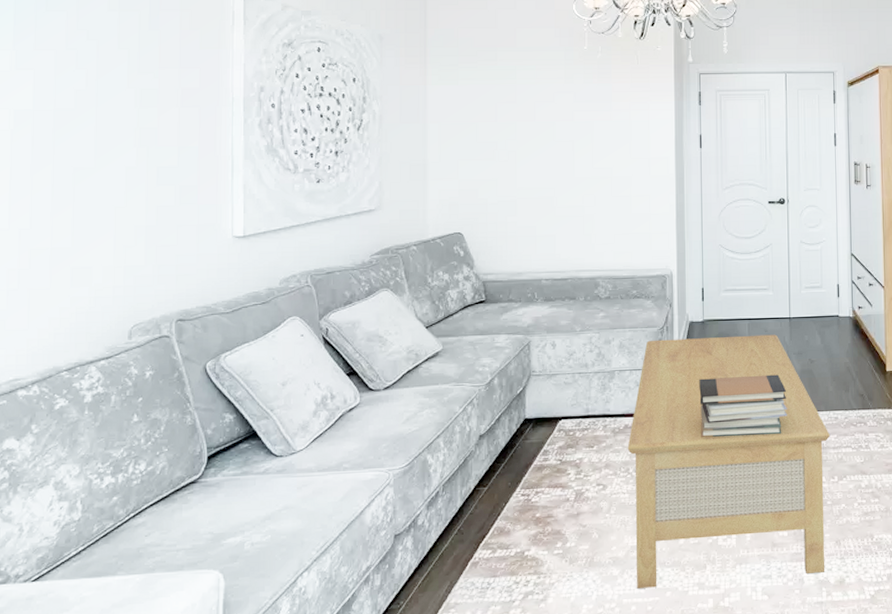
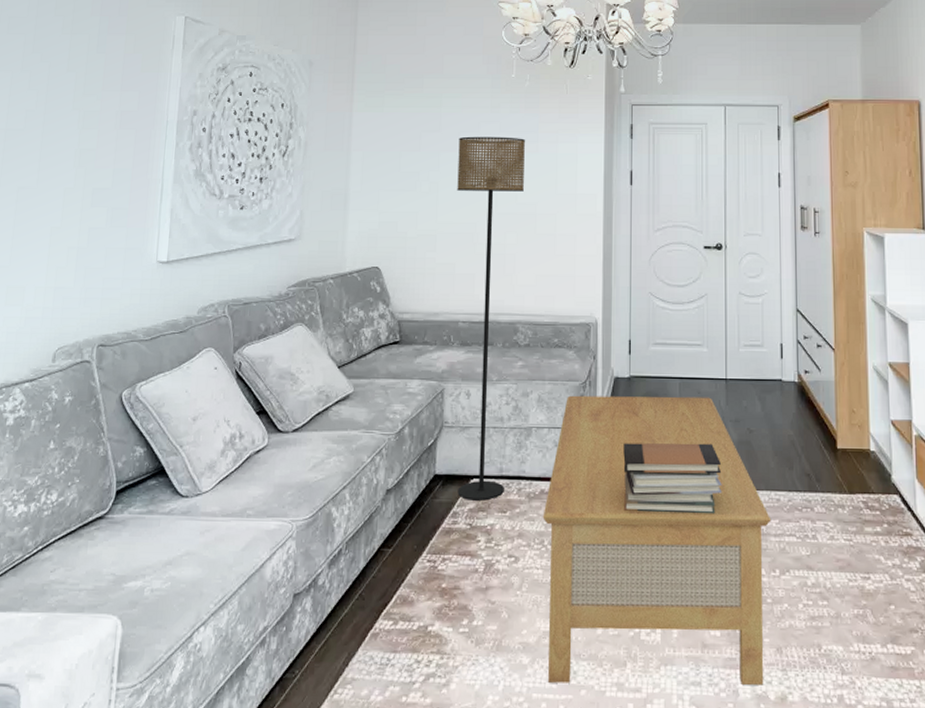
floor lamp: none [535,106,599,439] -> present [457,136,525,501]

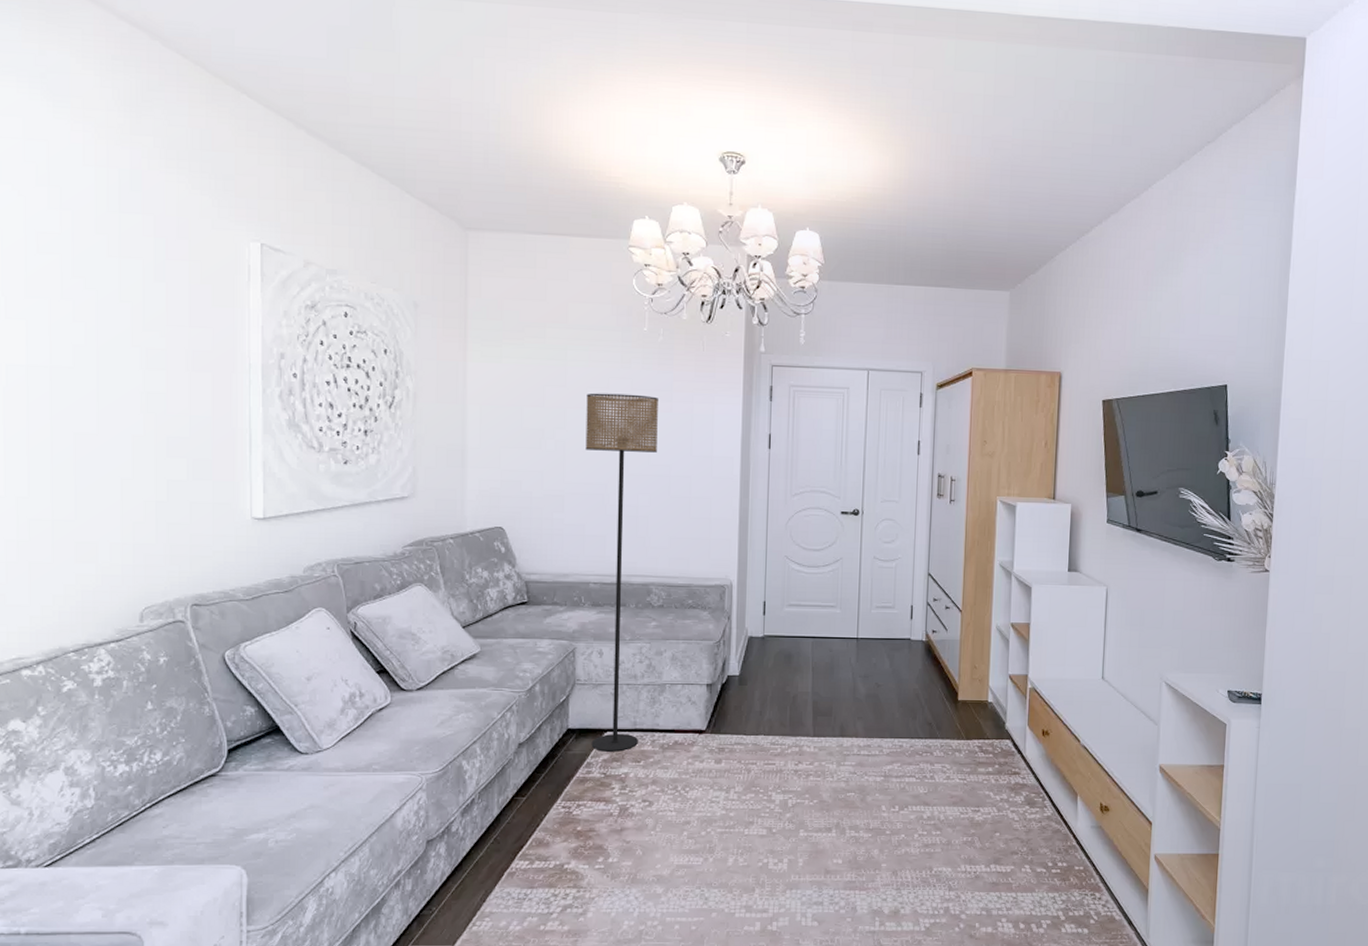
coffee table: present [543,395,772,685] -> none [676,654,894,908]
book stack: present [623,443,722,515] -> none [755,697,850,760]

